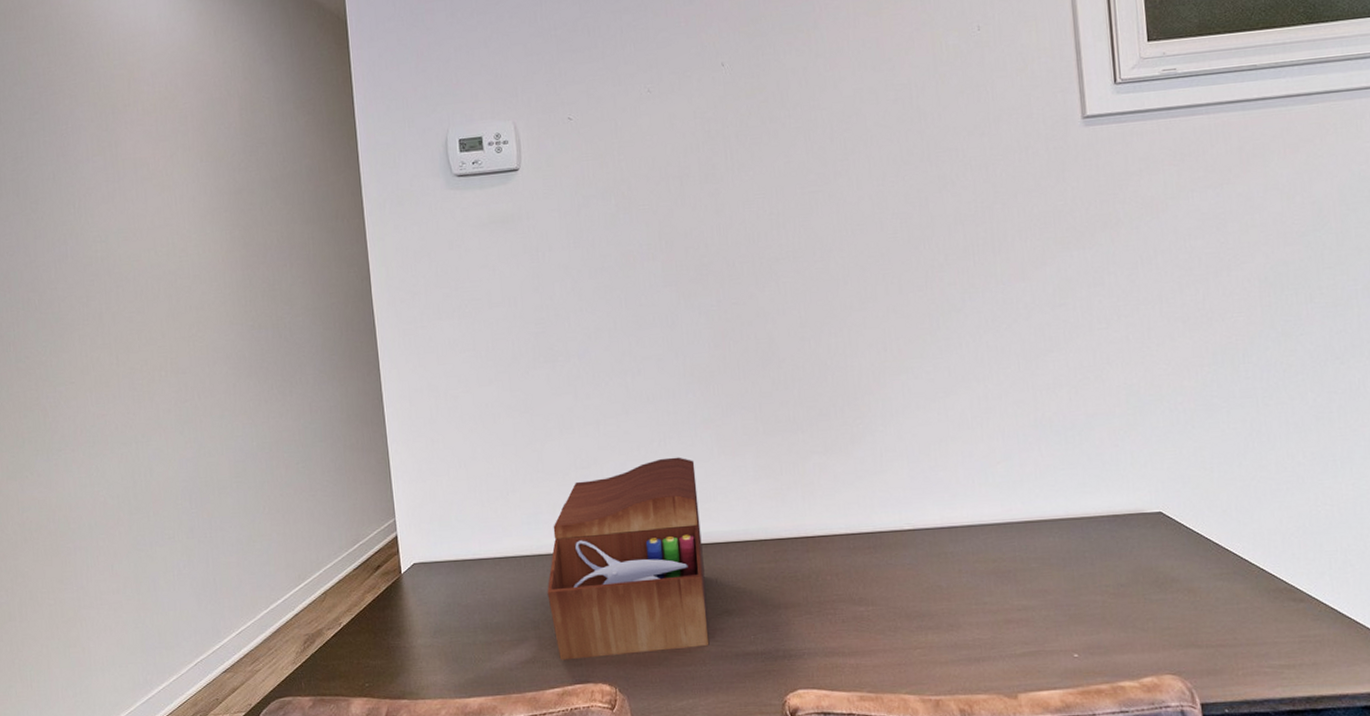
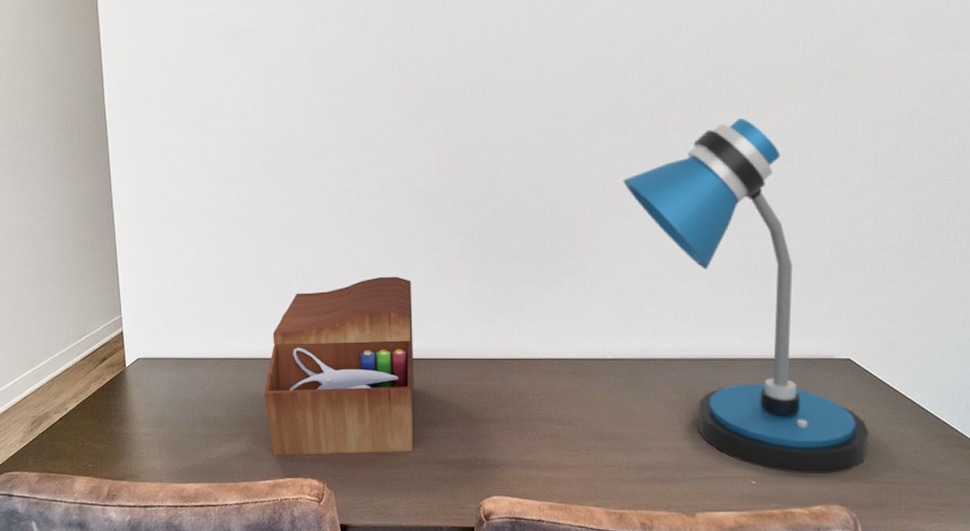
desk lamp: none [903,268,1194,642] -> present [623,117,870,473]

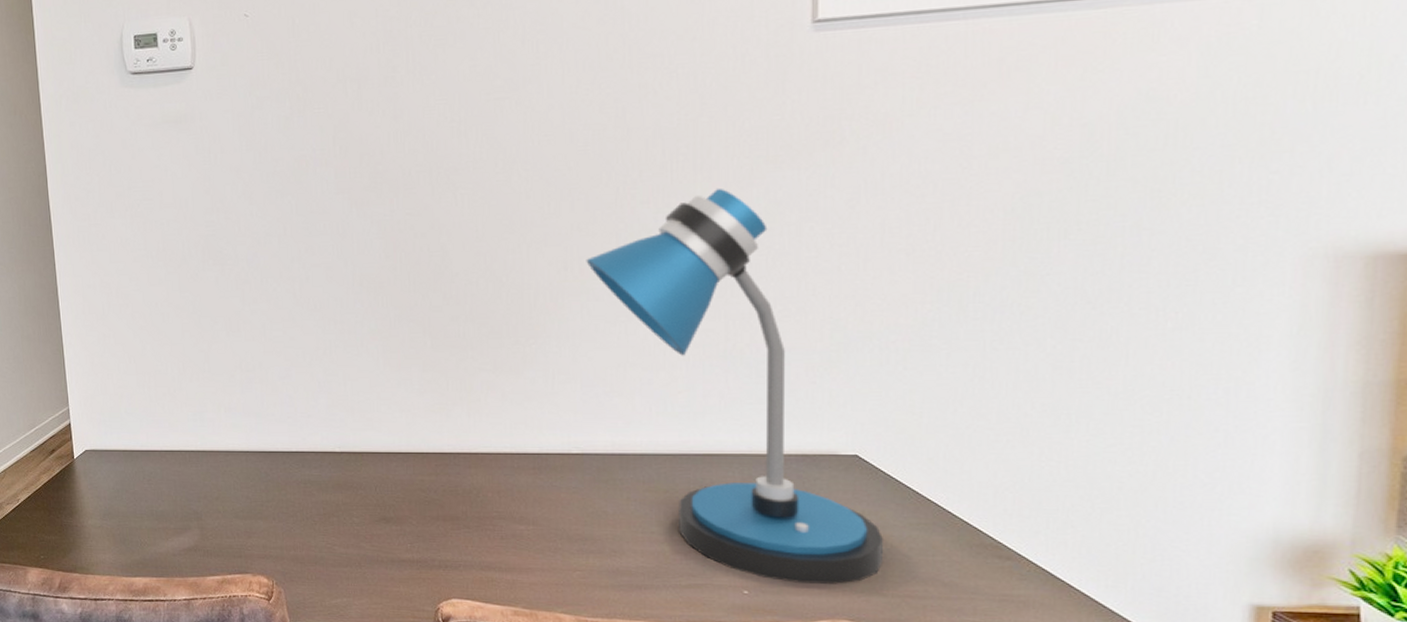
sewing box: present [264,276,415,456] -> none [210,366,366,551]

